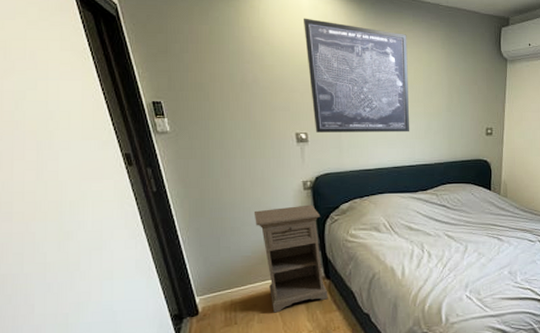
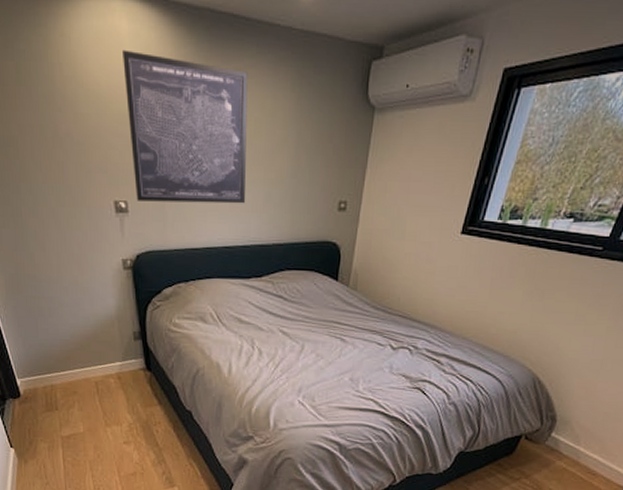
nightstand: present [253,204,328,313] -> none [71,287,149,402]

